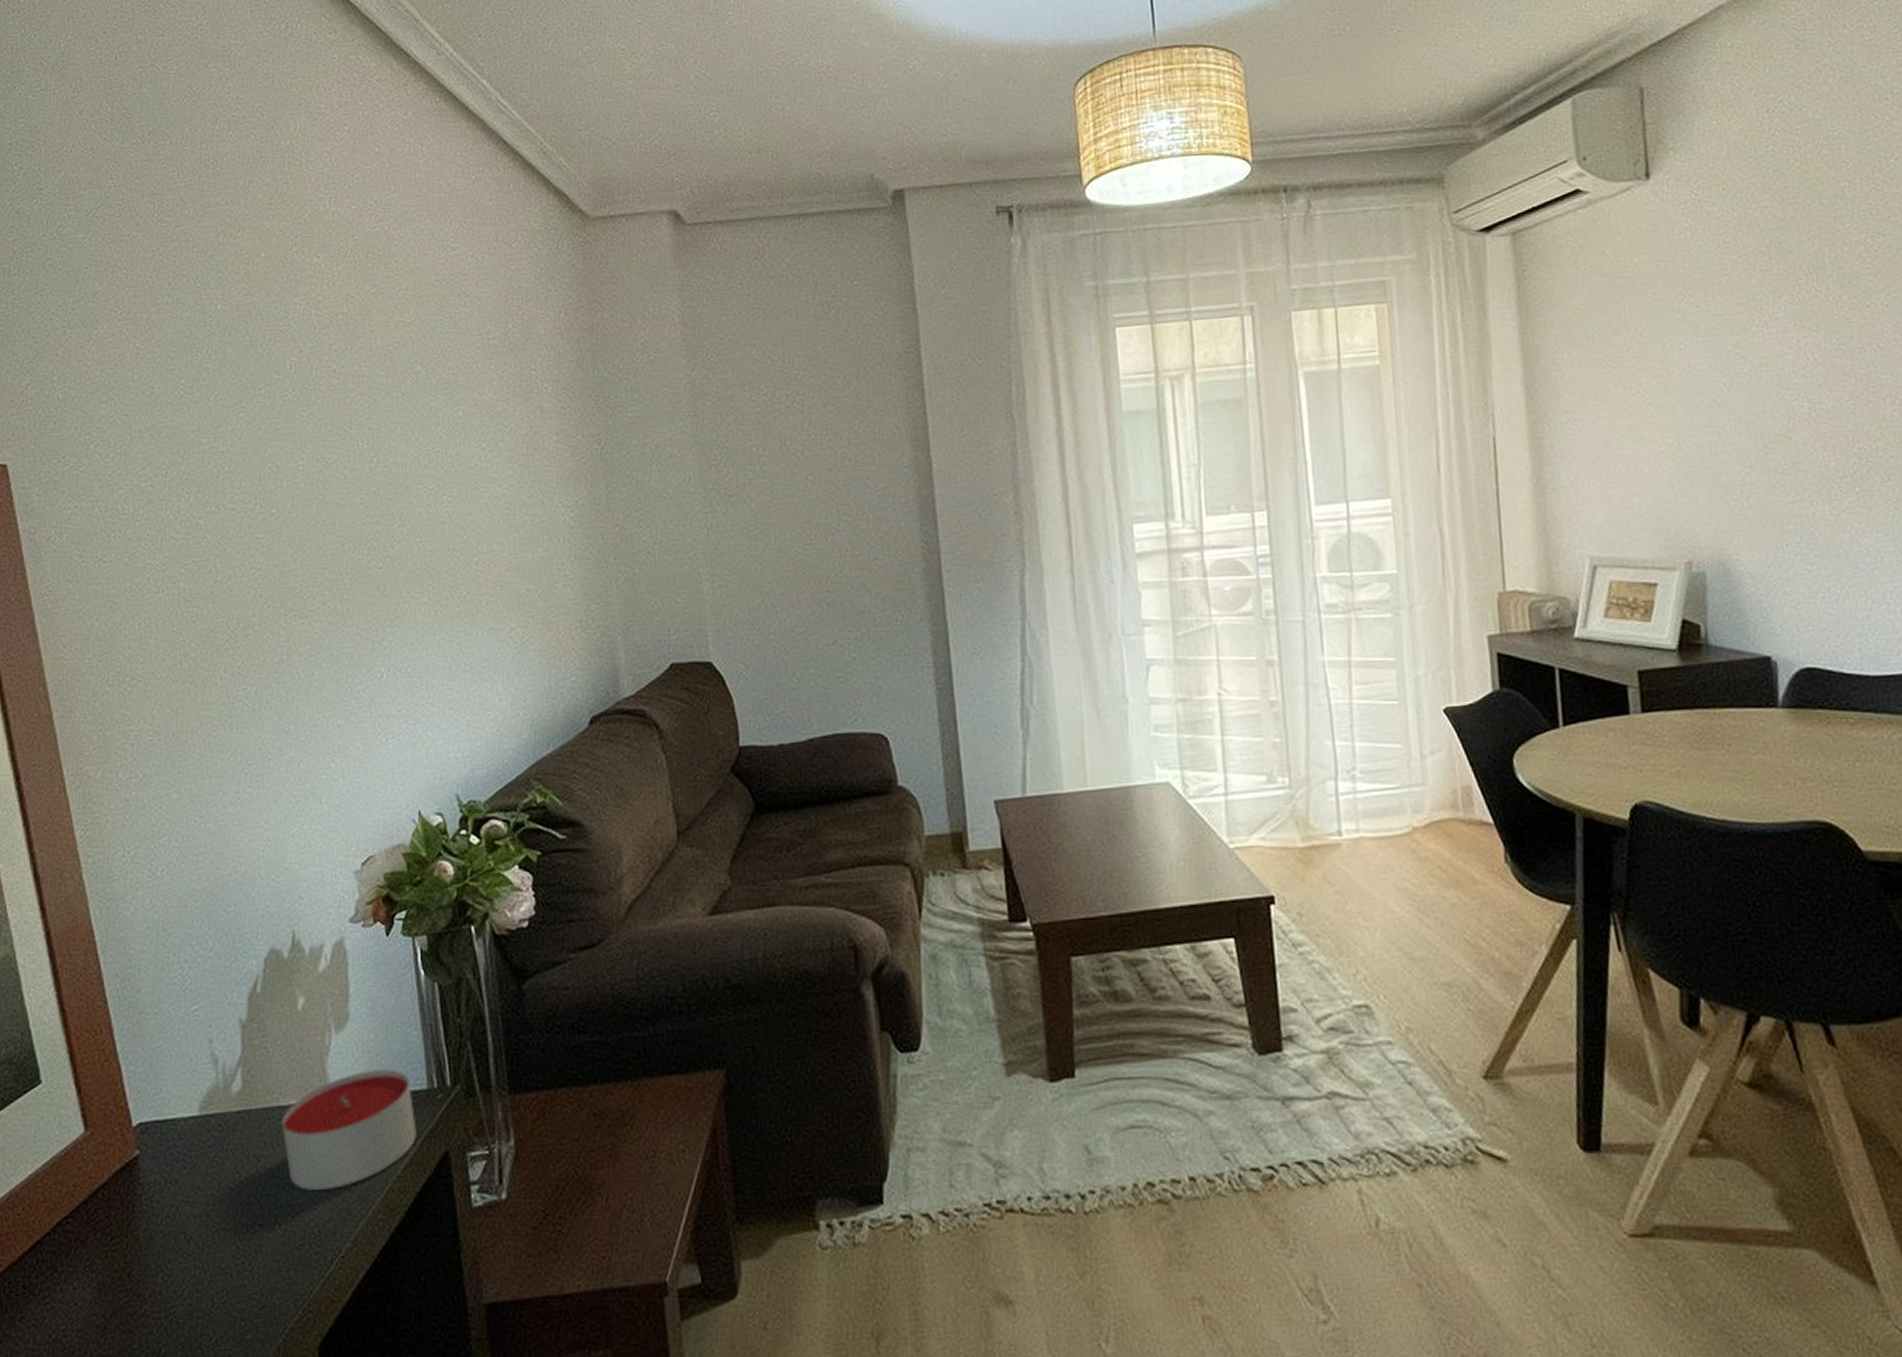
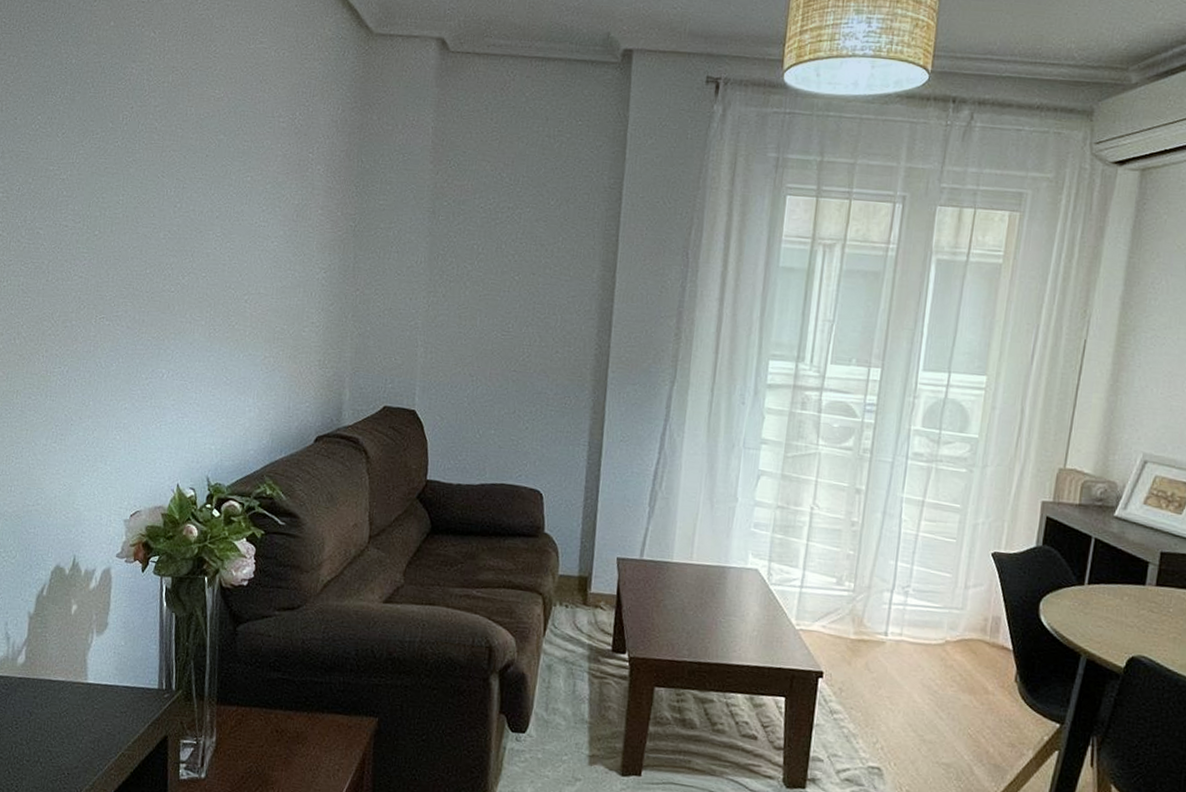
candle: present [281,1068,417,1190] -> none [50,667,147,746]

